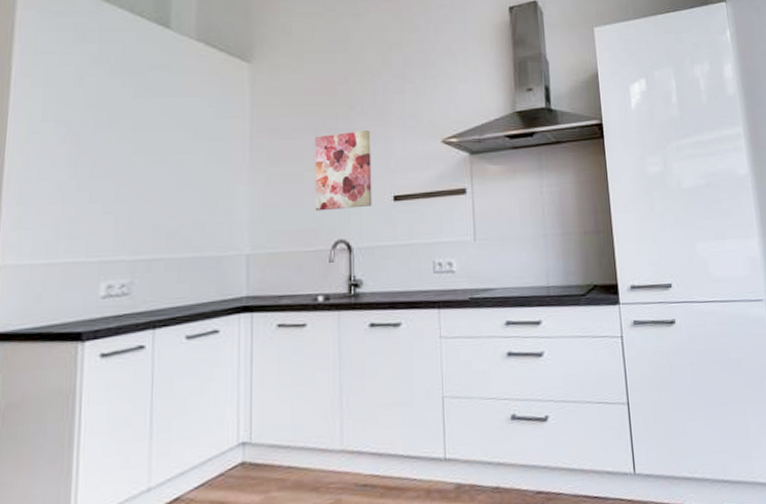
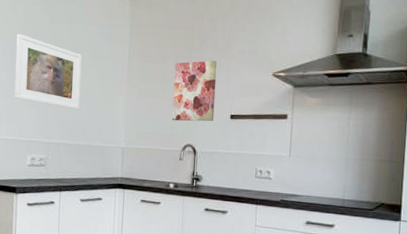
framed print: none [79,114,184,210] -> present [14,33,82,110]

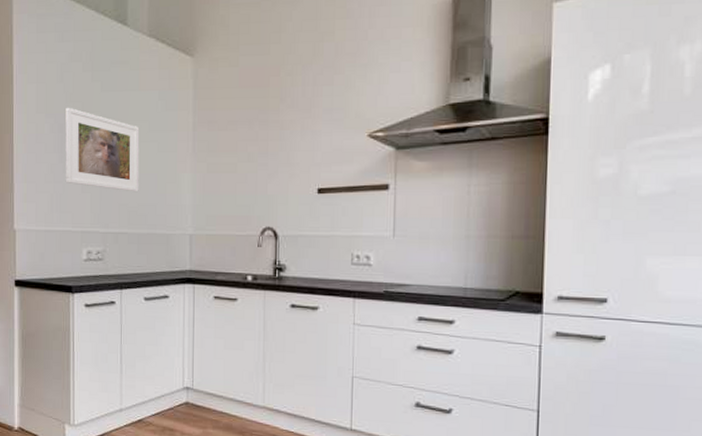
wall art: present [172,60,217,122] -> none [247,123,299,200]

